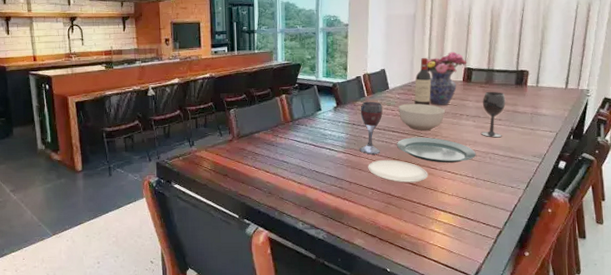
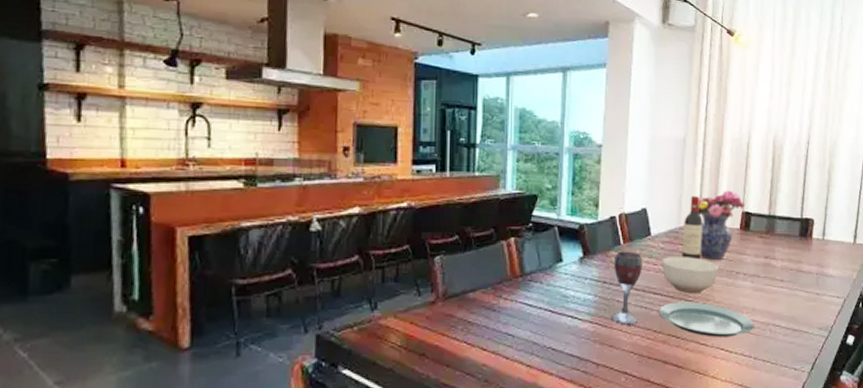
plate: present [368,159,428,183] -> none [621,332,697,364]
wine glass: present [480,92,506,138] -> none [760,244,789,304]

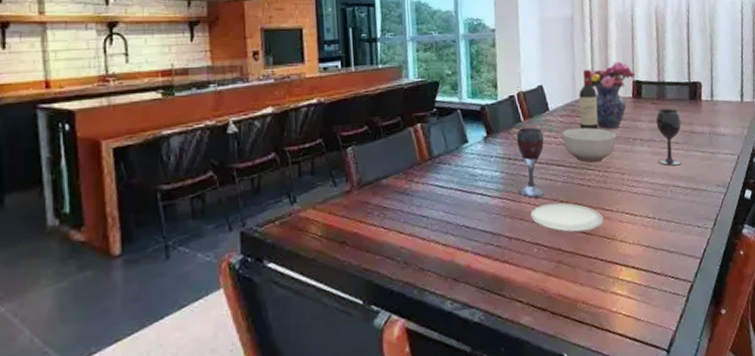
plate: none [621,332,697,364] -> present [530,202,604,233]
plate: present [659,301,754,337] -> none [563,170,656,203]
wine glass: none [760,244,789,304] -> present [655,109,682,166]

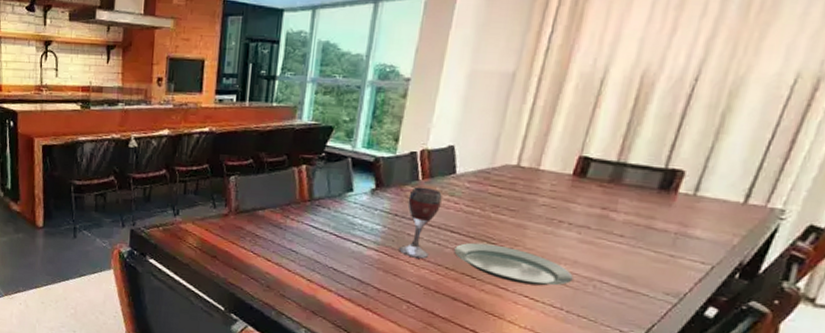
plate: present [530,202,604,233] -> none [407,266,494,304]
bowl: present [562,127,617,163] -> none [464,196,538,238]
plate: none [563,170,656,203] -> present [454,242,573,286]
wine bottle: present [578,70,599,130] -> none [491,136,524,203]
flower arrangement: present [589,61,635,129] -> none [514,131,585,206]
wine glass: present [655,109,682,166] -> none [586,194,638,261]

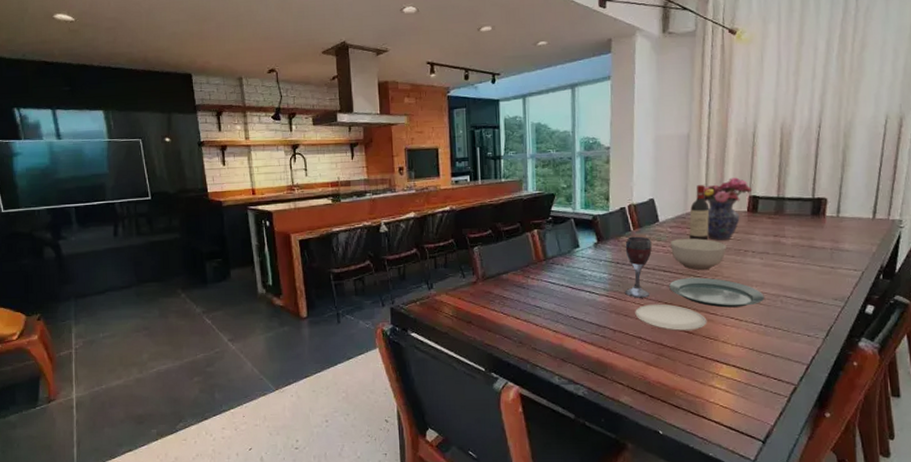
plate: none [407,266,494,304] -> present [635,304,707,331]
bowl: none [464,196,538,238] -> present [670,238,727,271]
wine bottle: none [491,136,524,203] -> present [689,185,710,241]
flower arrangement: none [514,131,585,206] -> present [702,177,752,240]

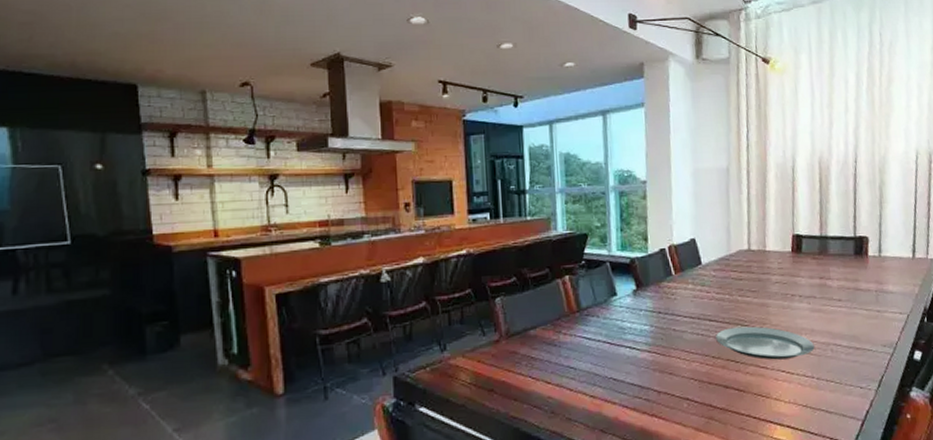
cup: present [625,236,652,298] -> none [667,281,697,353]
plate: present [635,304,707,331] -> none [680,358,758,389]
bowl: present [670,238,727,271] -> none [715,282,774,319]
wine bottle: present [689,185,710,241] -> none [733,223,755,285]
flower arrangement: present [702,177,752,240] -> none [745,214,795,284]

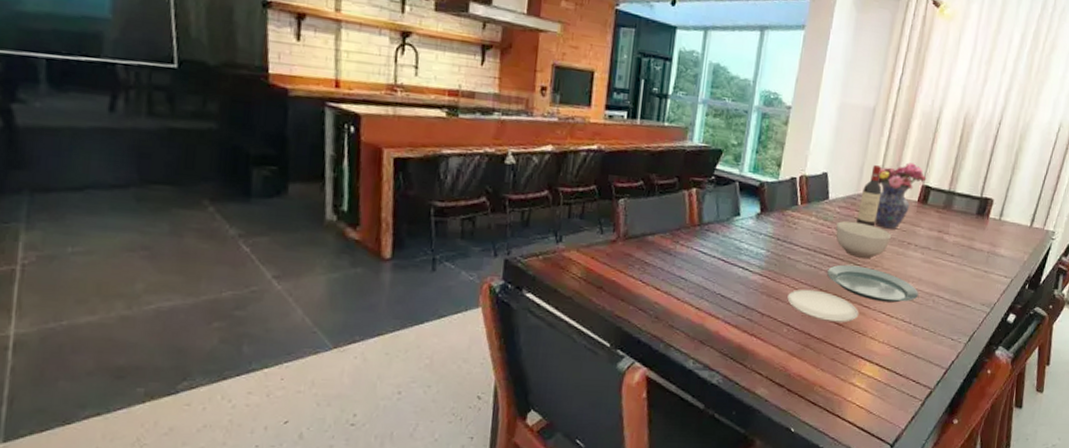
plate: none [680,358,758,389] -> present [787,289,859,322]
bowl: none [715,282,774,319] -> present [835,220,892,260]
wine bottle: none [733,223,755,285] -> present [856,165,882,227]
flower arrangement: none [745,214,795,284] -> present [874,162,927,230]

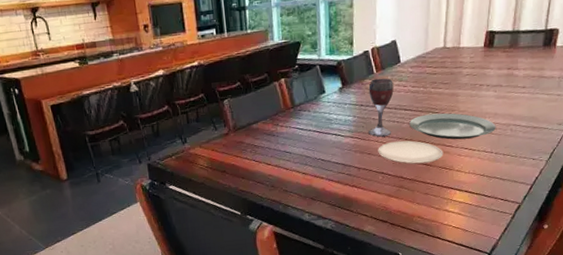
cup: none [780,211,818,282] -> present [368,78,394,137]
bowl: present [835,220,892,260] -> none [411,76,464,107]
wine bottle: present [856,165,882,227] -> none [429,23,449,78]
flower arrangement: present [874,162,927,230] -> none [442,13,490,77]

